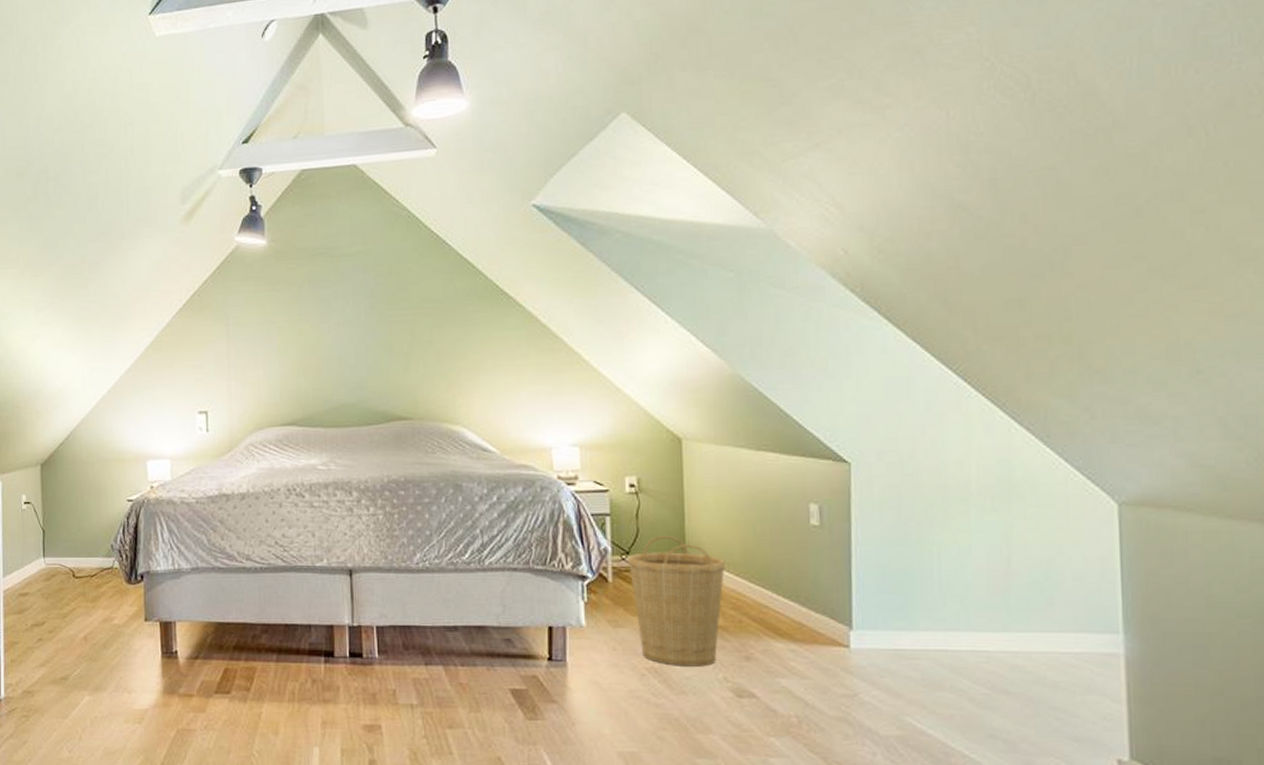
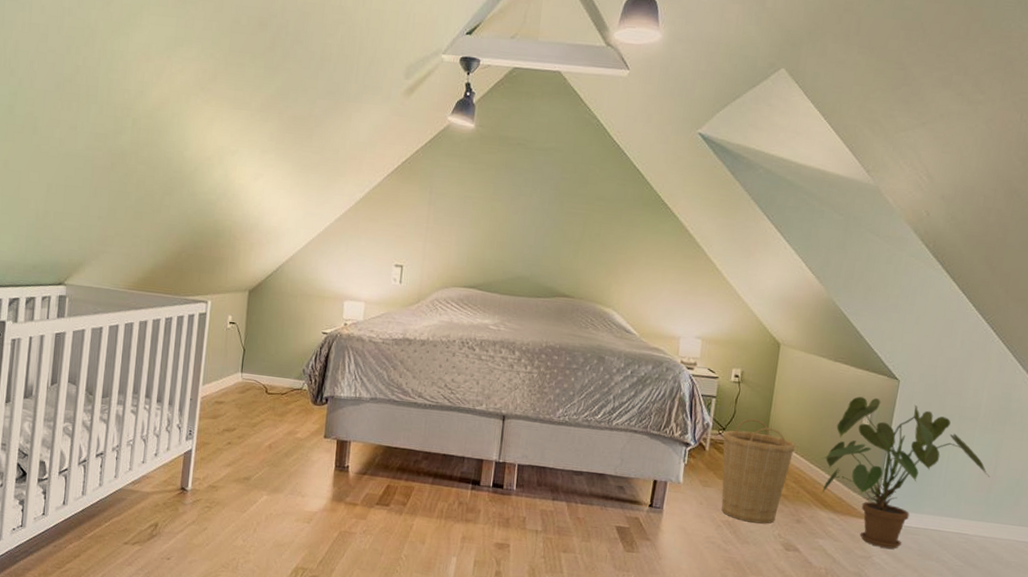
house plant: none [763,488,1004,681] -> present [821,396,990,549]

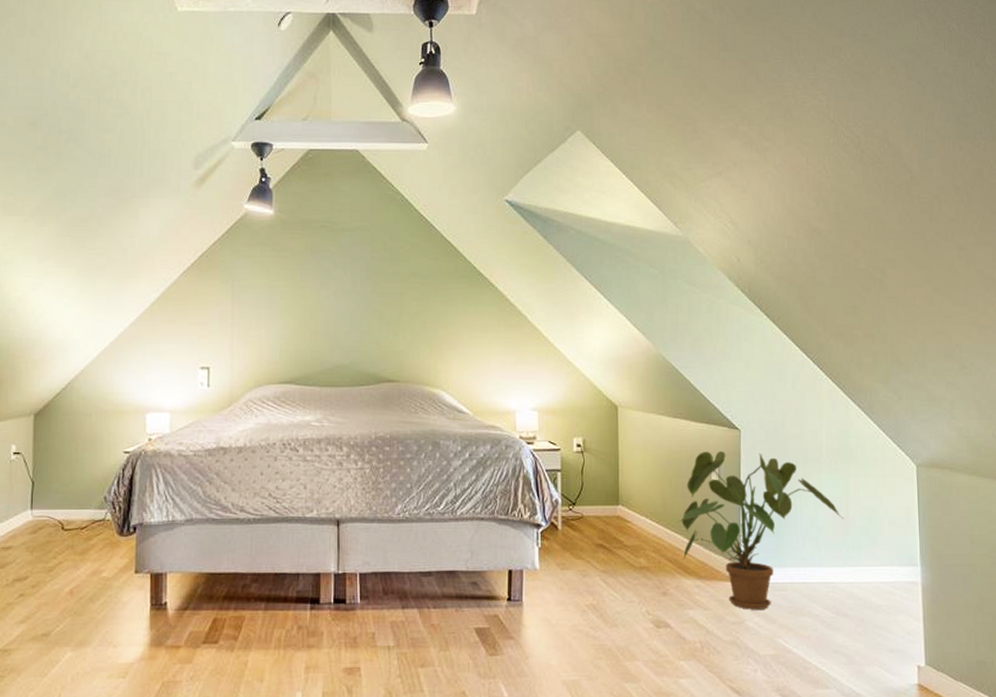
basket: present [721,418,796,524] -> none [574,488,649,602]

